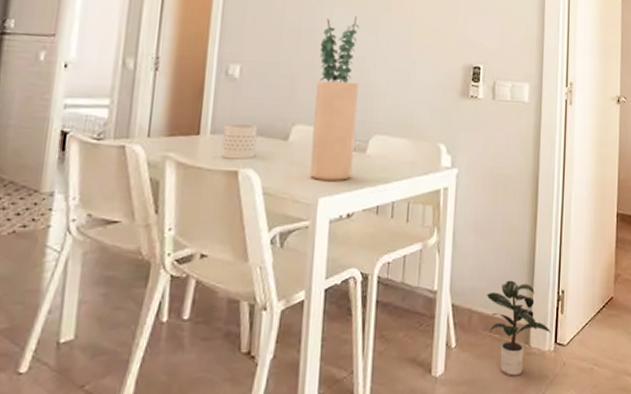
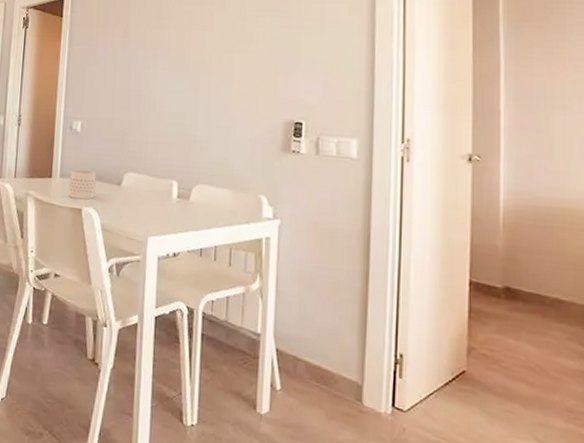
vase: present [309,16,360,181] -> none [140,77,182,224]
potted plant: present [486,280,551,377] -> none [312,334,387,432]

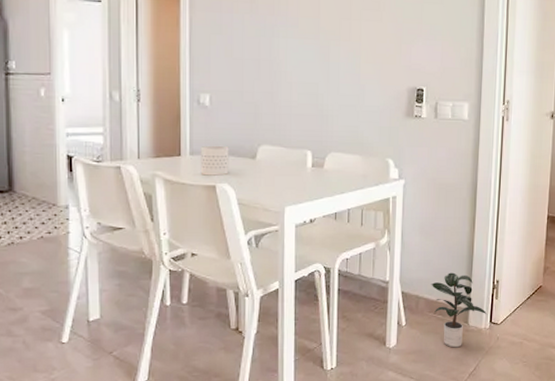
potted plant: none [312,334,387,432] -> present [431,272,486,348]

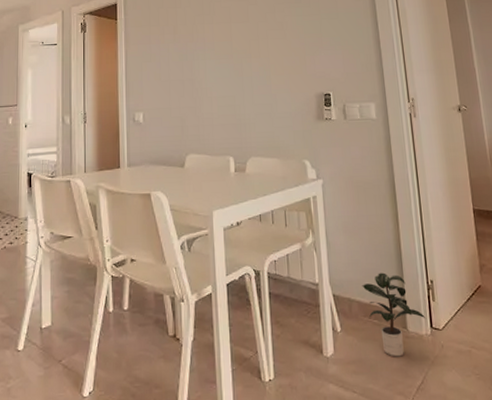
mug: present [200,145,229,176] -> none [136,156,162,185]

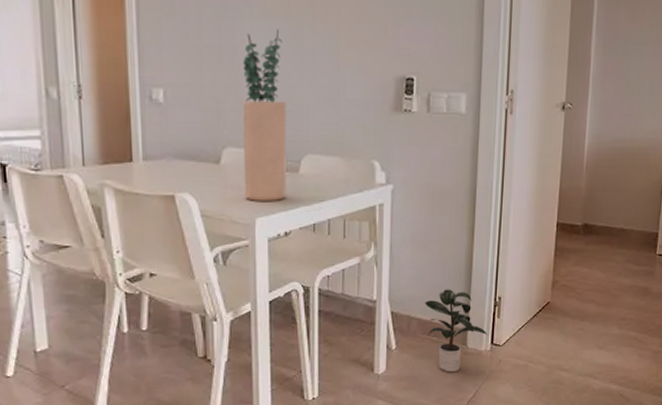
vase: none [199,65,237,197] -> present [243,29,287,201]

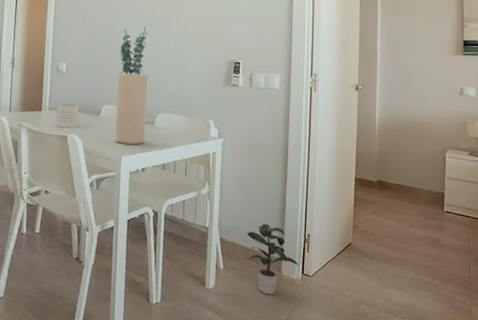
mug: none [155,148,190,184] -> present [56,103,79,128]

